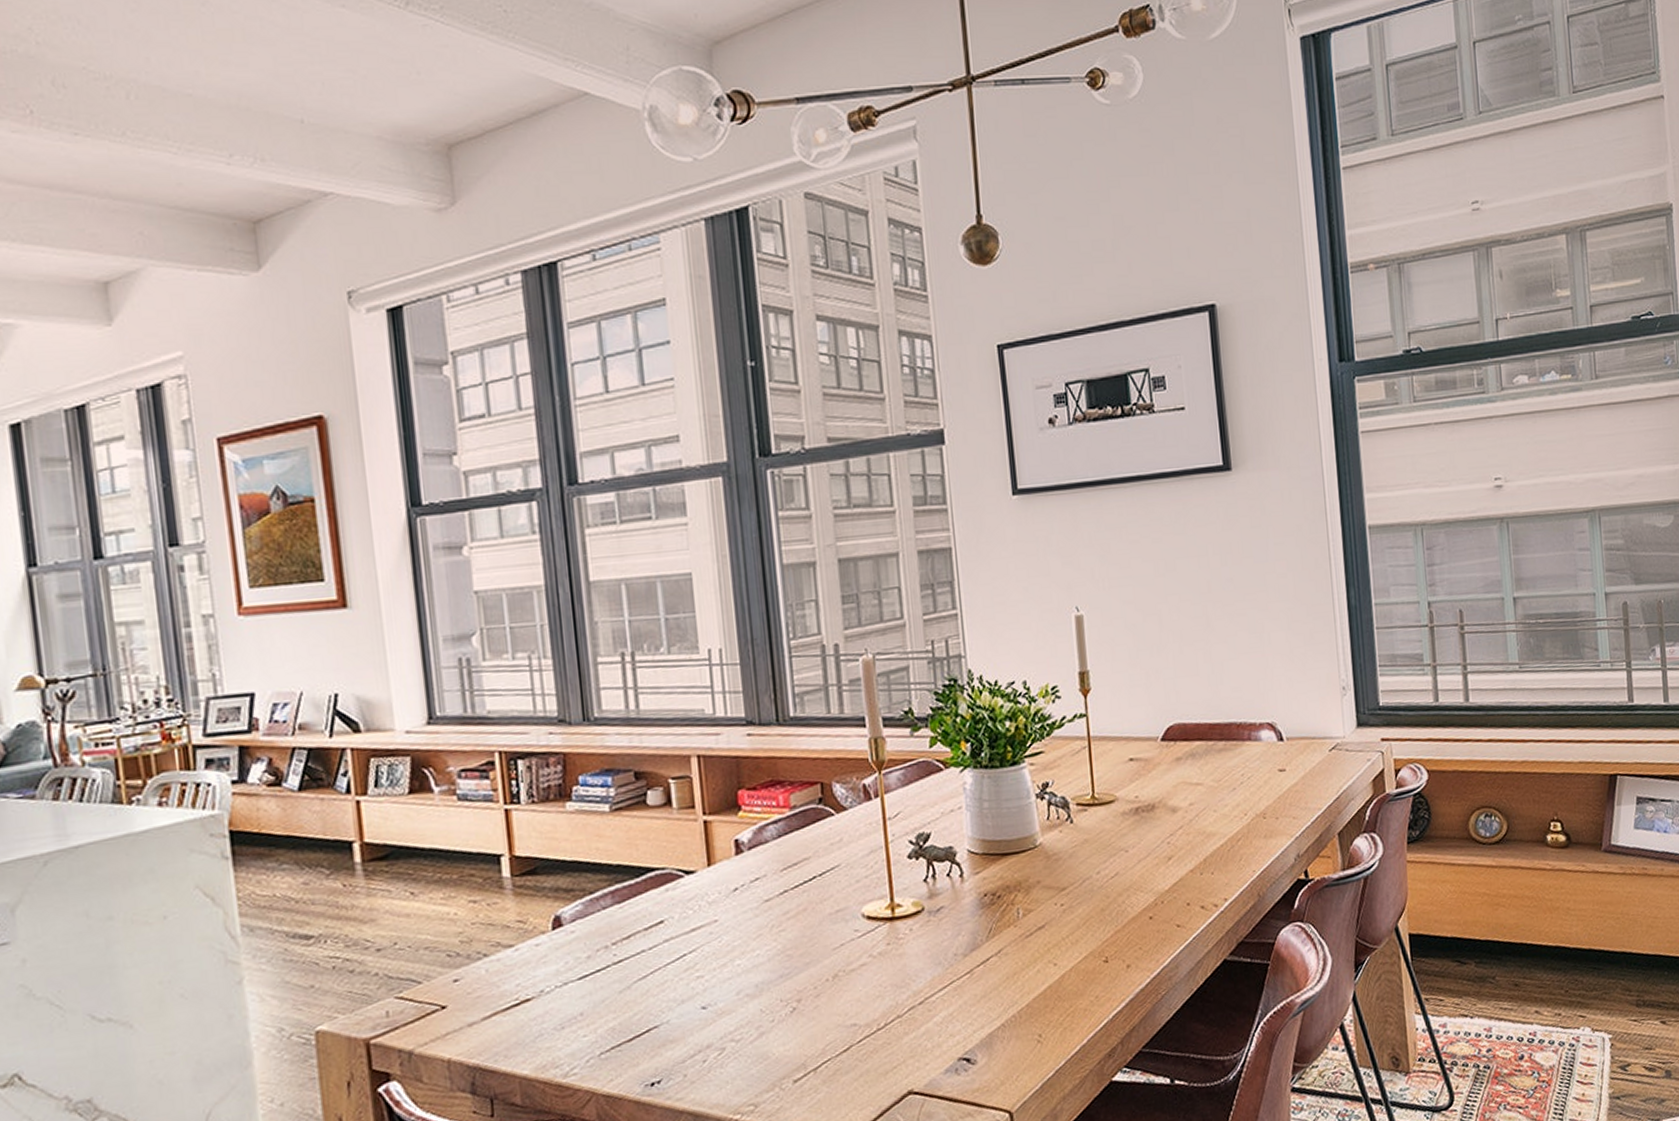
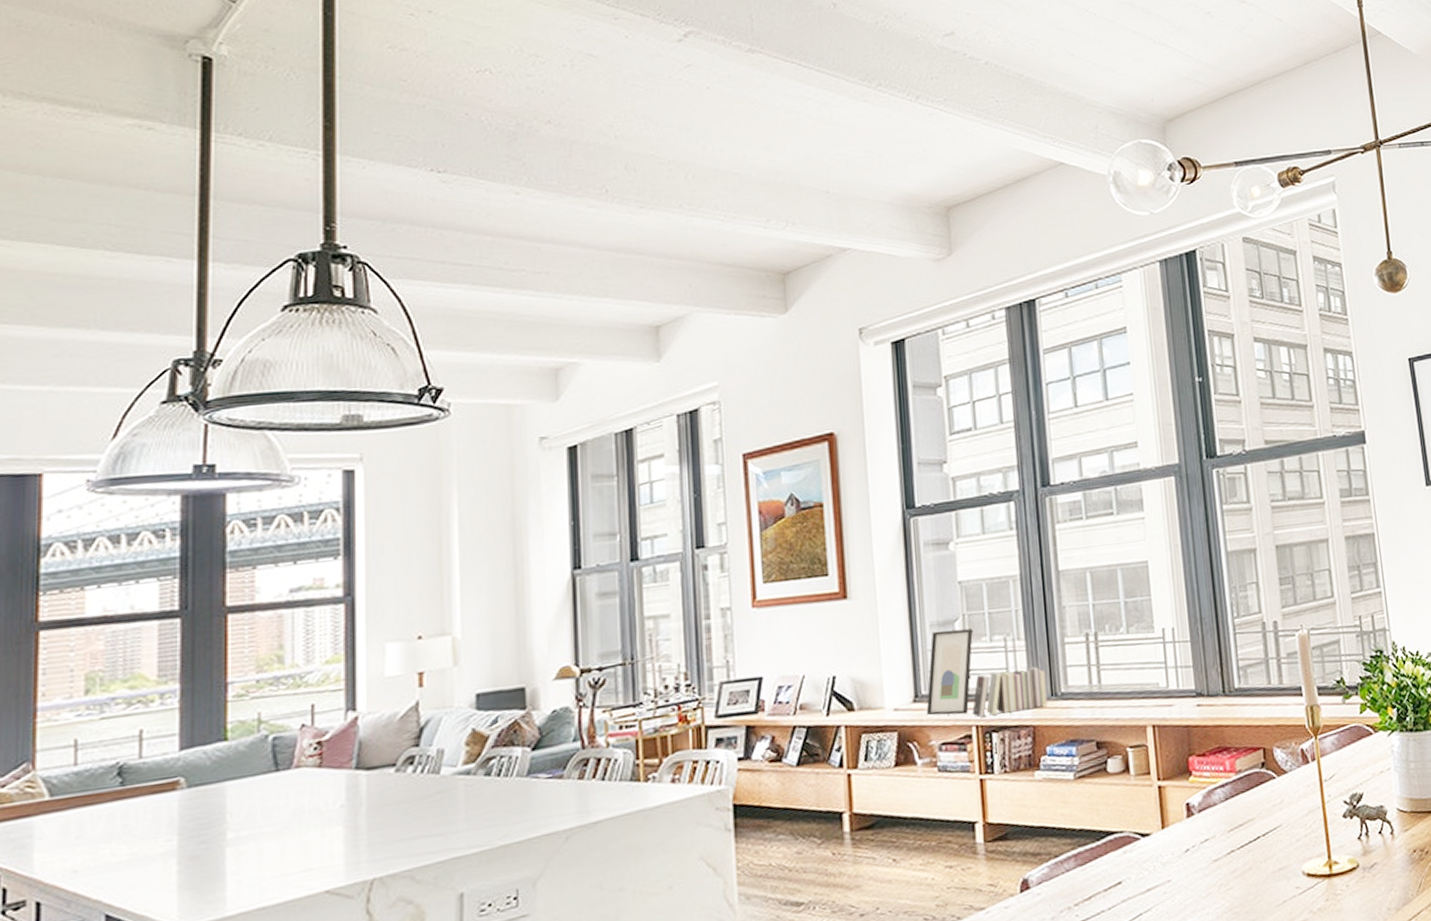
picture frame: none [442,643,494,741] -> present [926,627,974,717]
books: none [494,687,580,743] -> present [972,666,1048,718]

